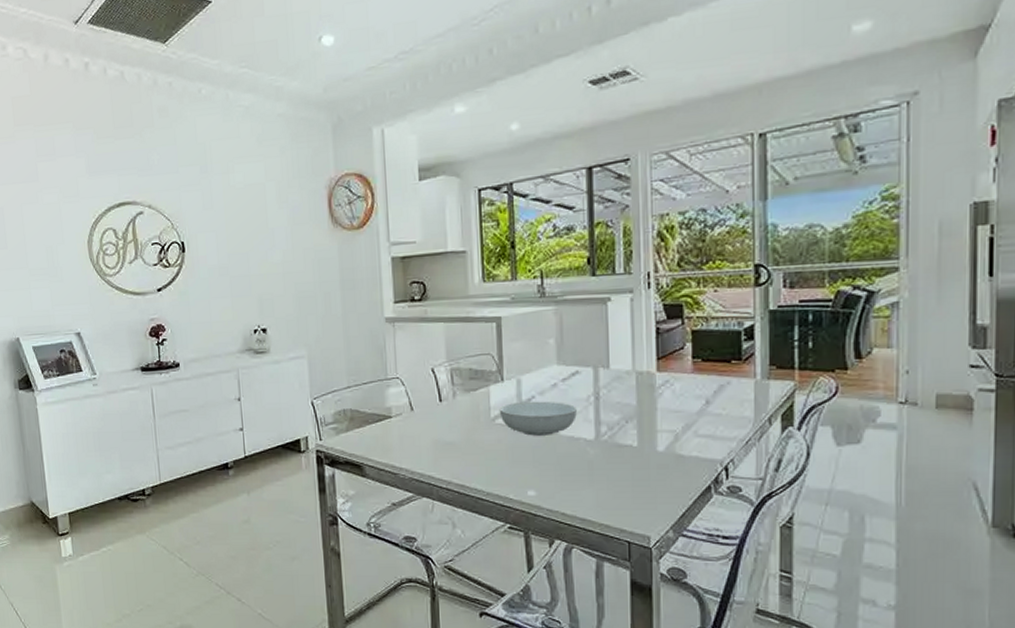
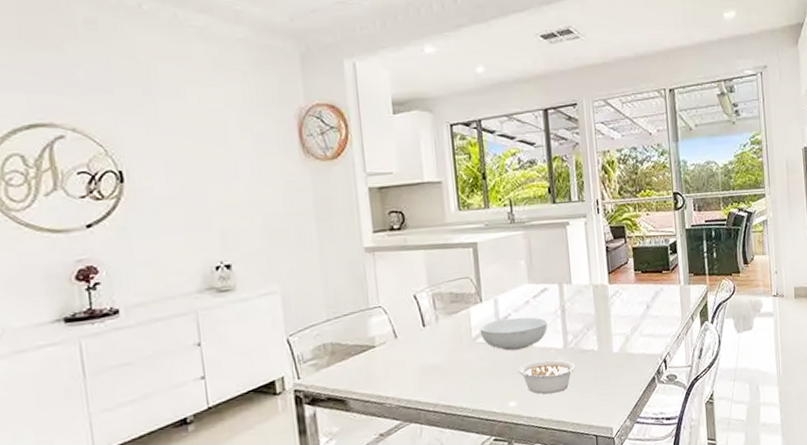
legume: none [540,451,609,488] -> present [518,359,576,394]

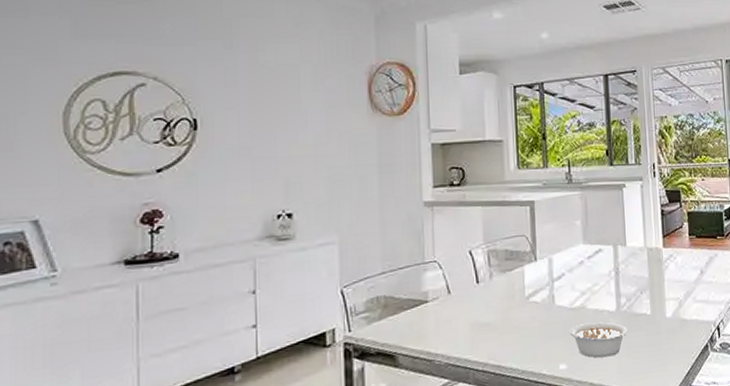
serving bowl: present [479,317,547,351] -> none [533,277,601,311]

